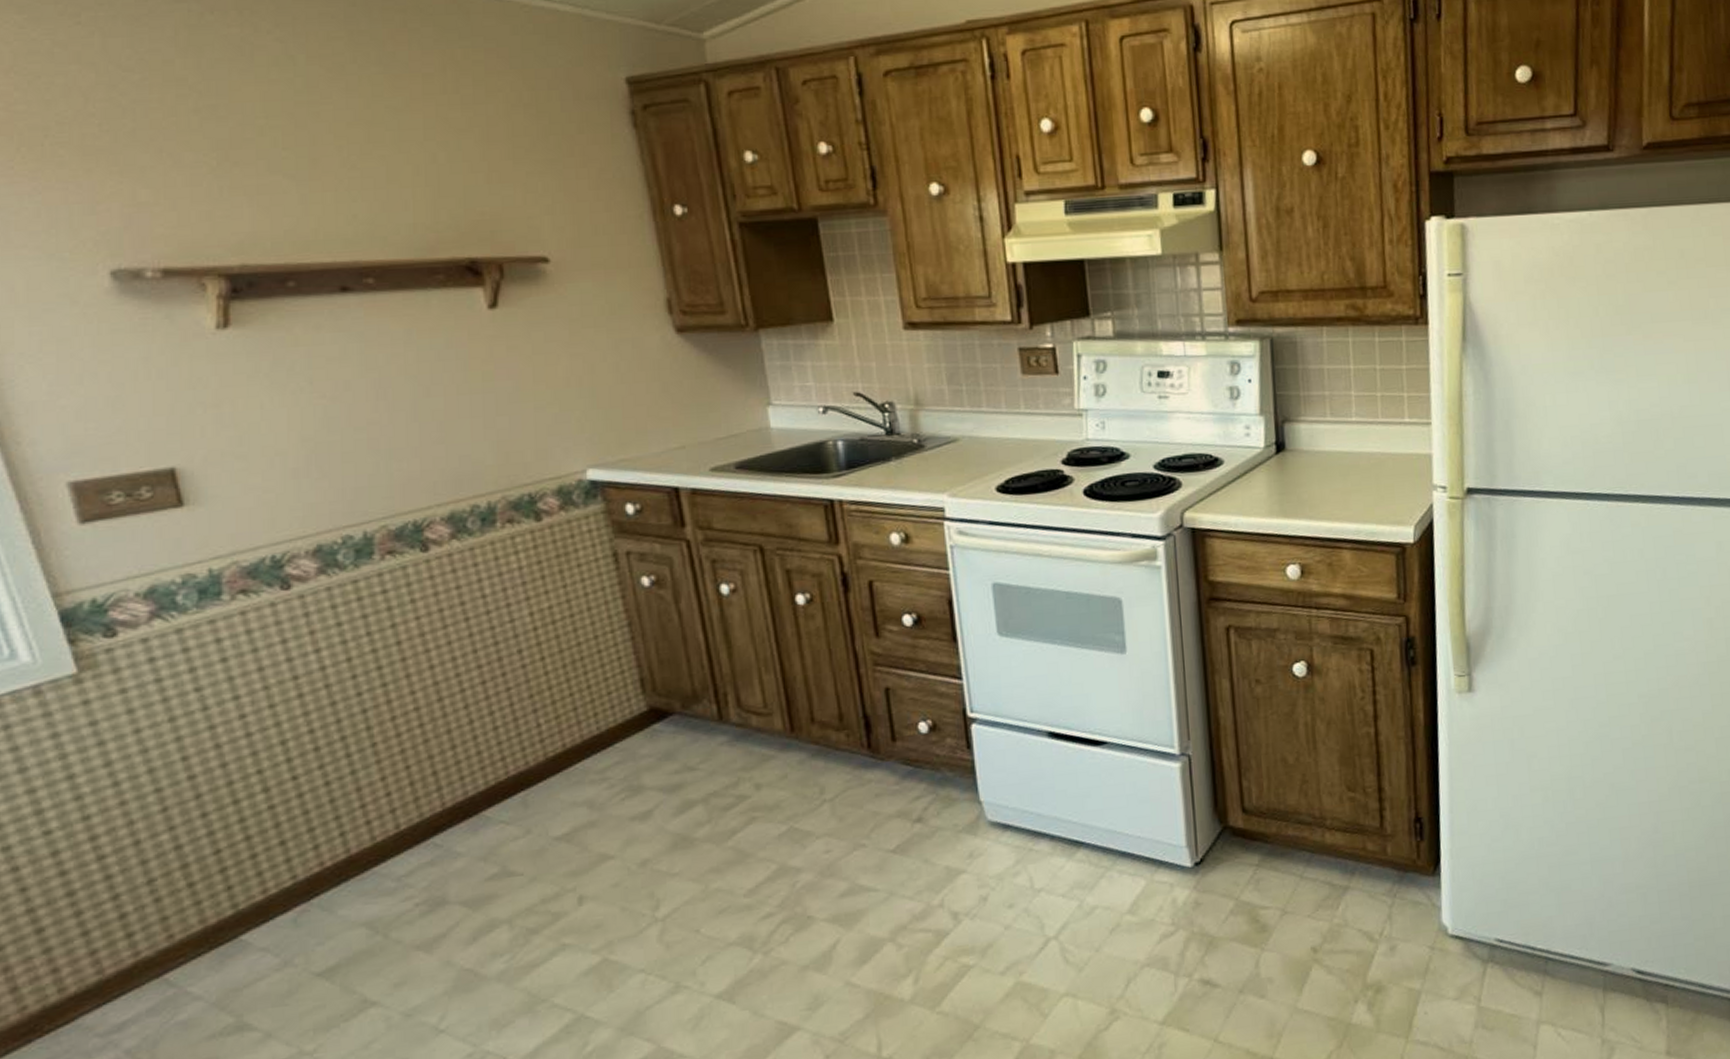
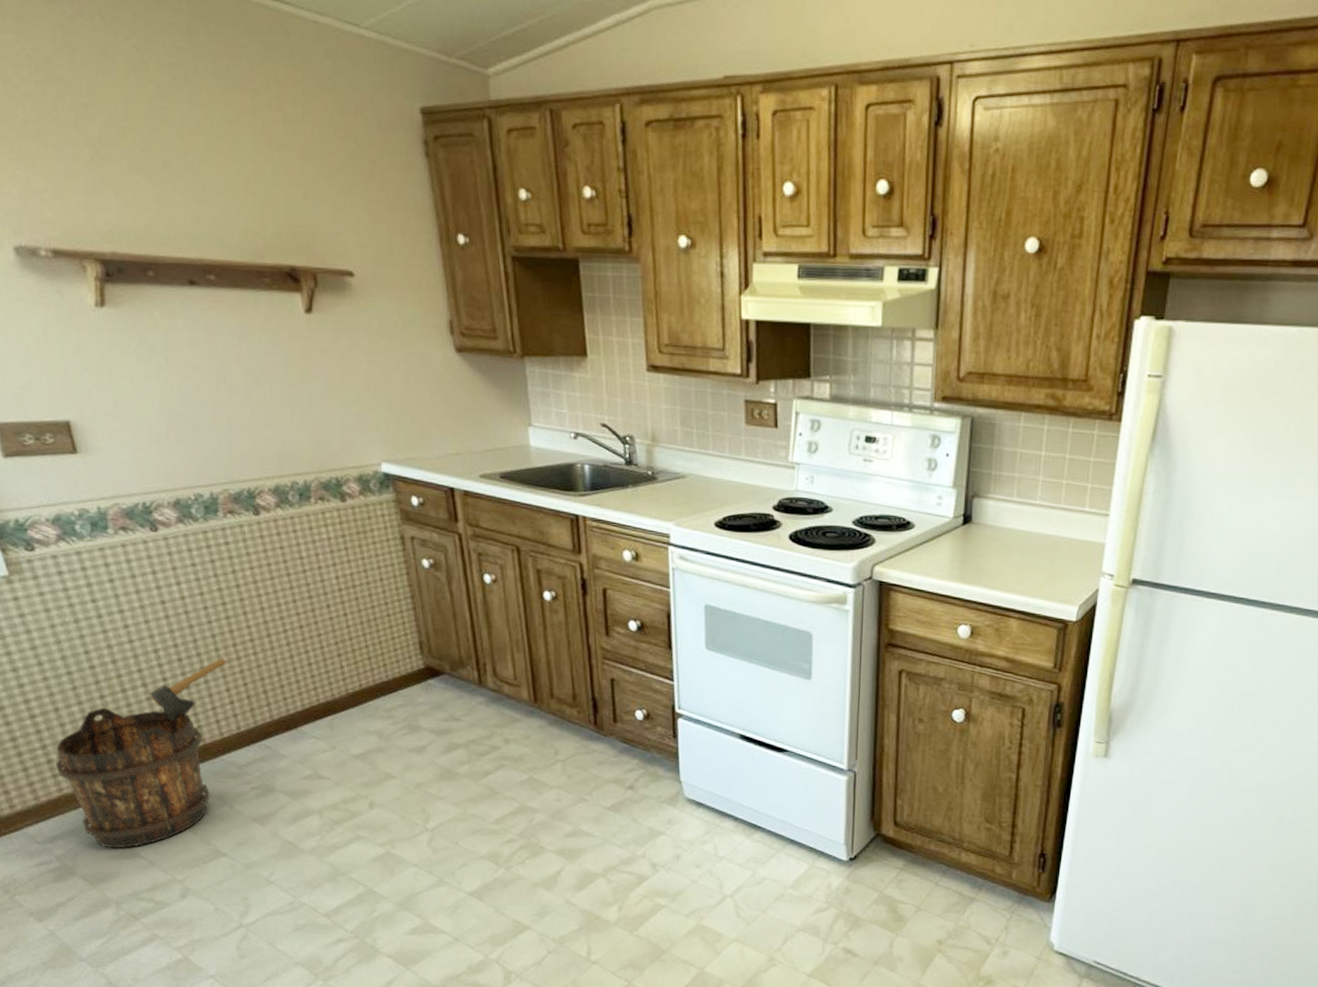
bucket: none [130,737,383,1024] -> present [55,658,227,849]

